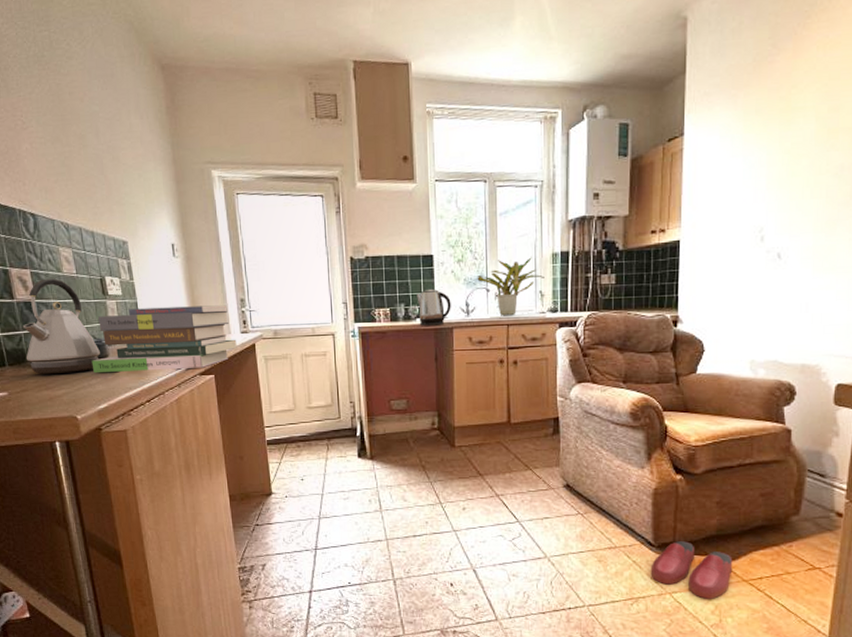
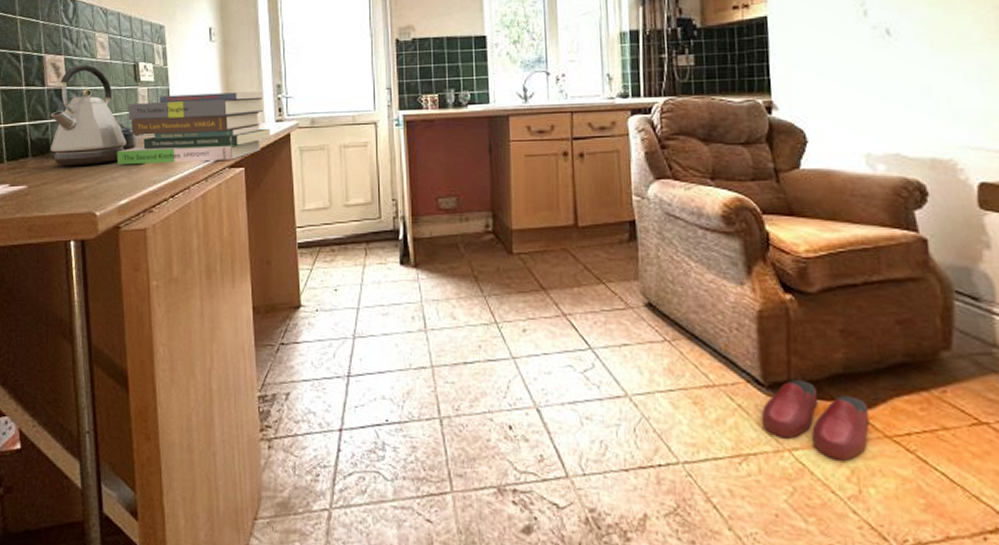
kettle: present [417,289,451,326] -> none [468,73,507,113]
potted plant: present [477,257,544,316] -> none [535,37,612,103]

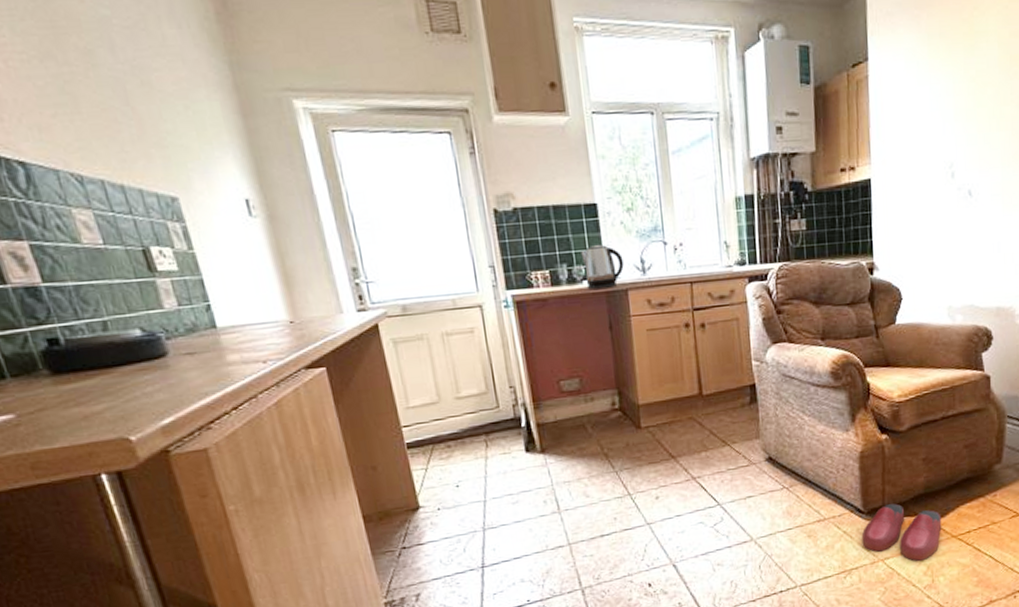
kettle: present [50,64,126,167] -> none [27,251,155,386]
books: present [116,91,271,166] -> none [142,276,354,378]
kettle: none [468,73,507,113] -> present [581,245,624,289]

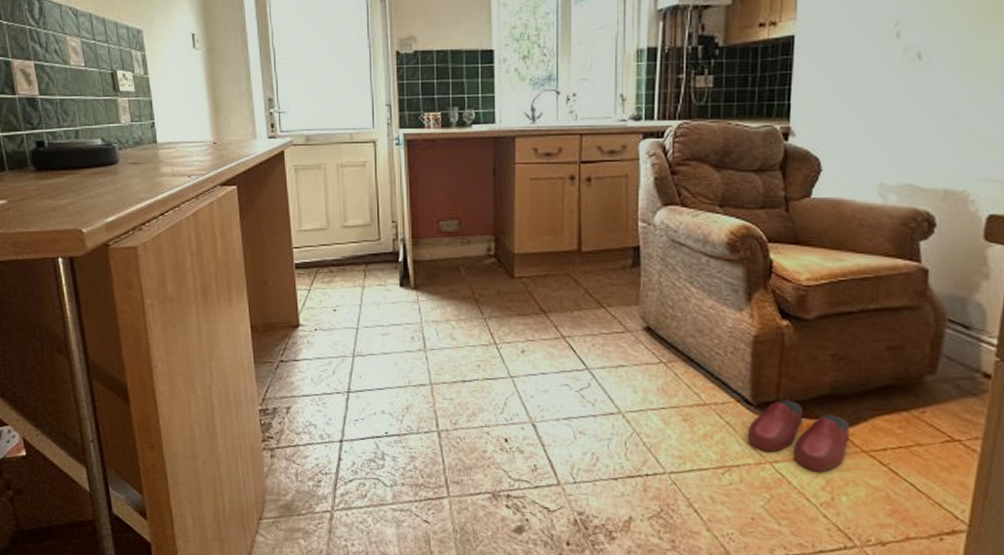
kettle: present [581,245,624,289] -> none [473,91,514,134]

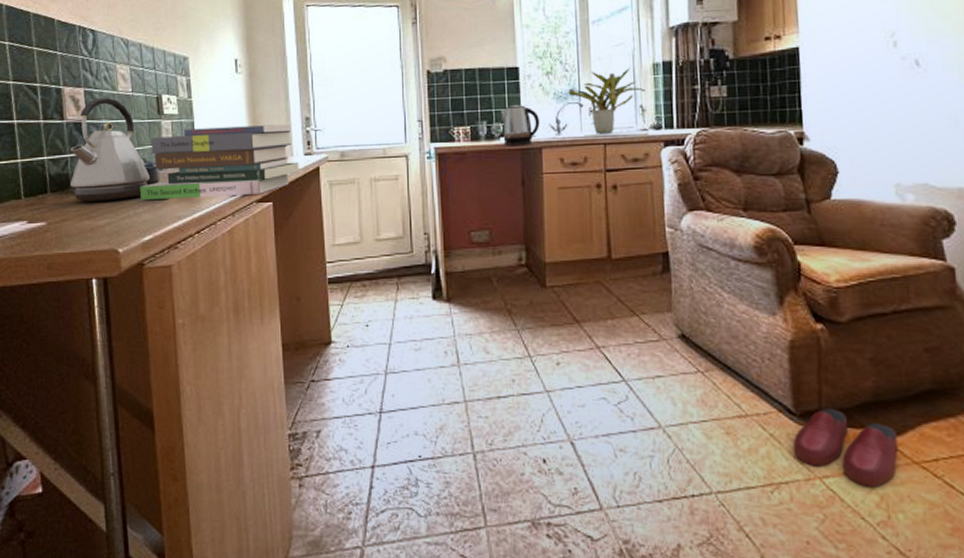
kettle: none [25,71,109,182] -> present [70,97,150,203]
books: none [99,105,263,181] -> present [140,124,299,201]
kettle: none [473,91,514,134] -> present [500,105,540,146]
potted plant: none [545,54,627,124] -> present [568,68,645,134]

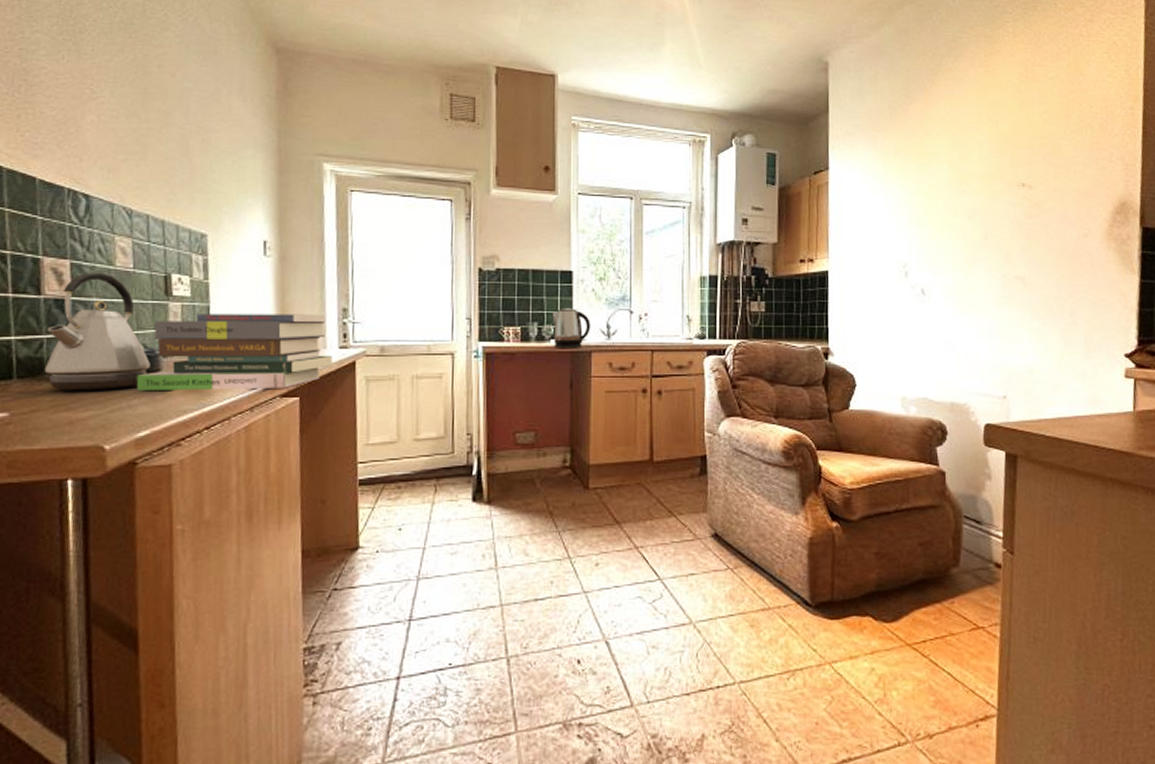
potted plant: present [568,68,645,134] -> none [620,279,692,341]
slippers: present [793,409,899,487] -> none [808,599,895,669]

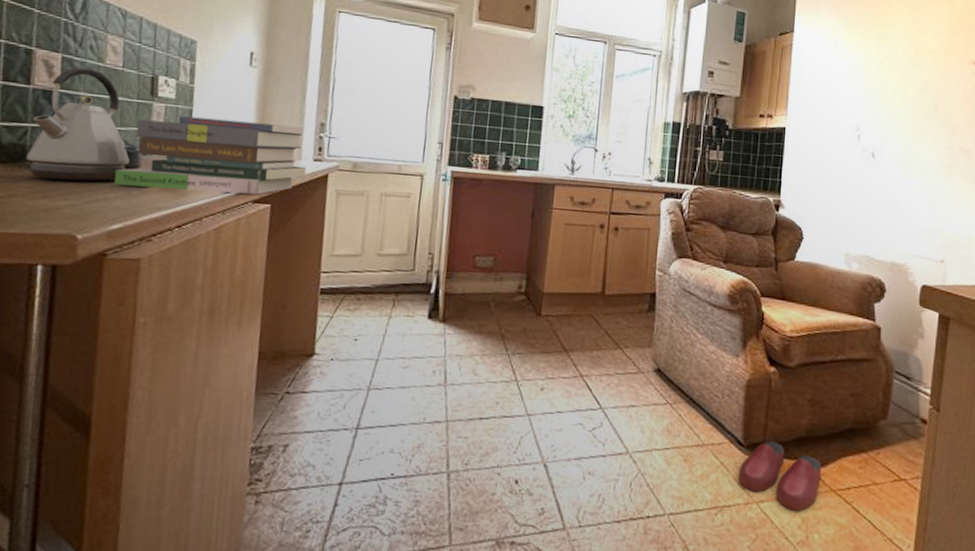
kettle: present [552,308,590,348] -> none [519,141,557,180]
slippers: none [808,599,895,669] -> present [738,441,822,511]

